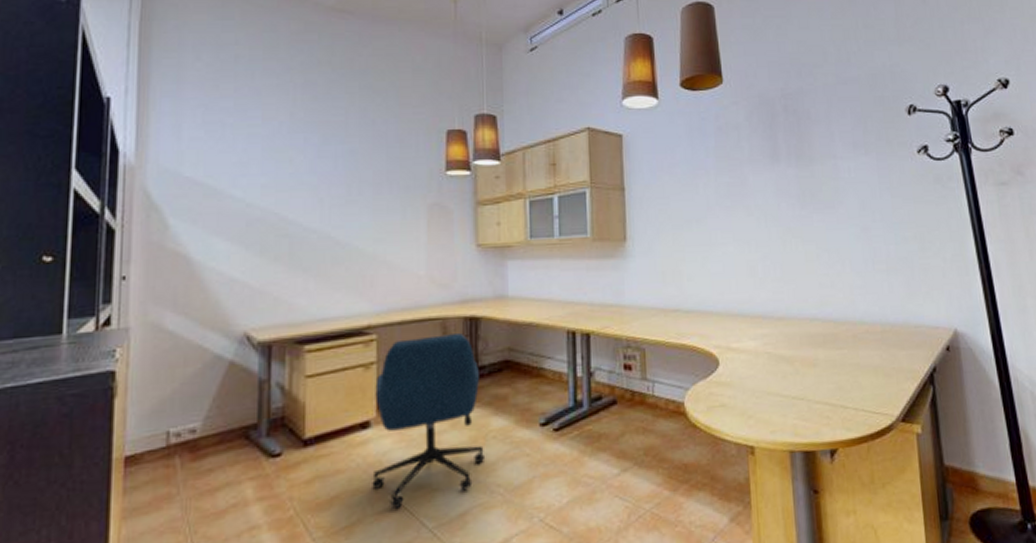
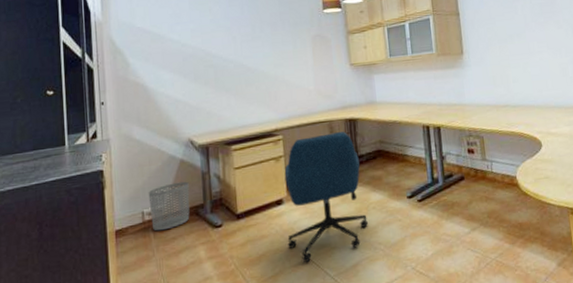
waste bin: none [178,391,239,460] -> present [148,181,190,231]

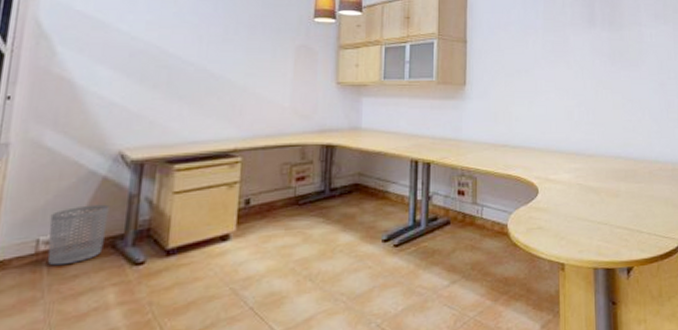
office chair: present [284,131,369,263] -> none [227,159,332,315]

